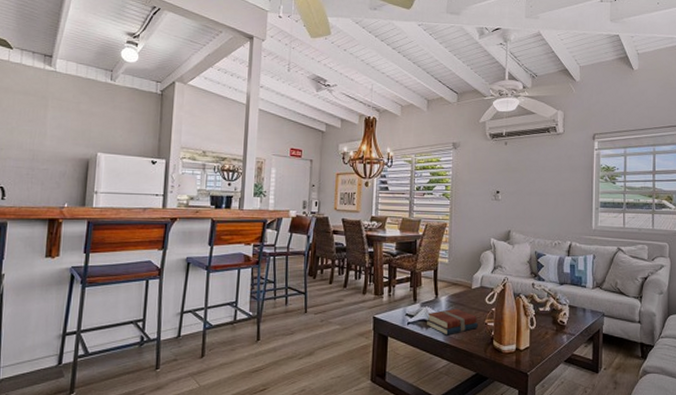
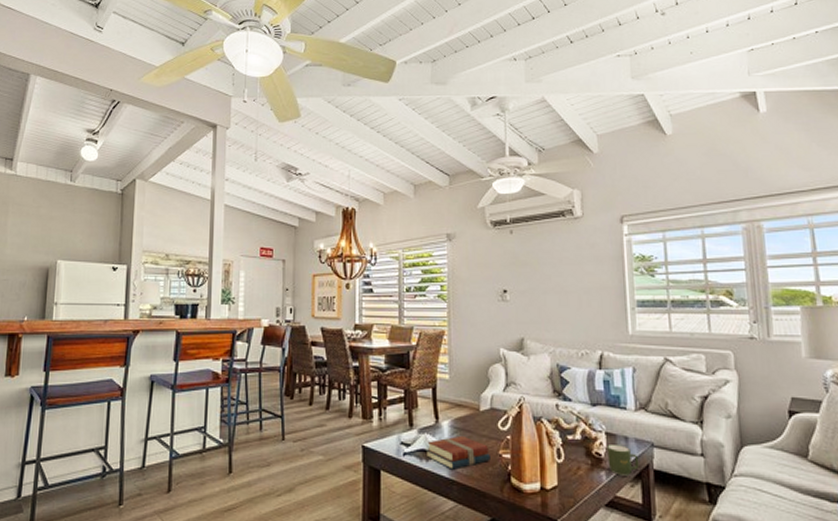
mug: none [569,315,592,338] -> present [607,445,639,476]

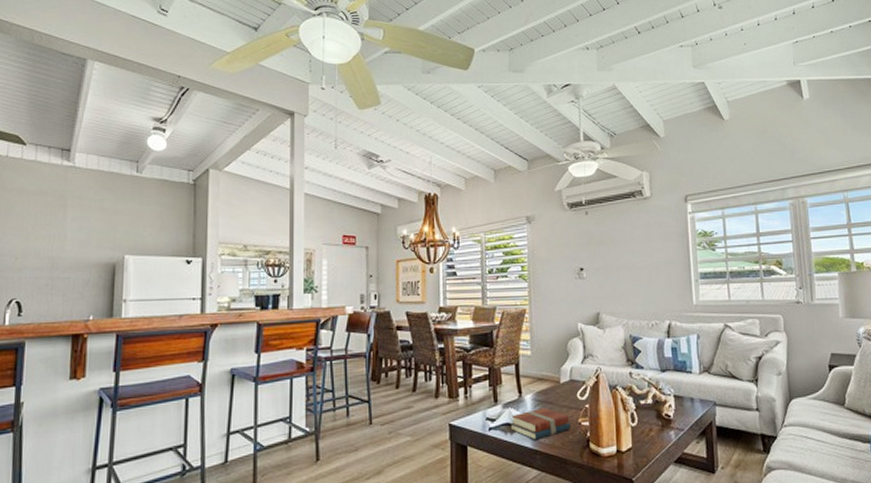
mug: present [607,445,639,476] -> none [675,406,704,434]

